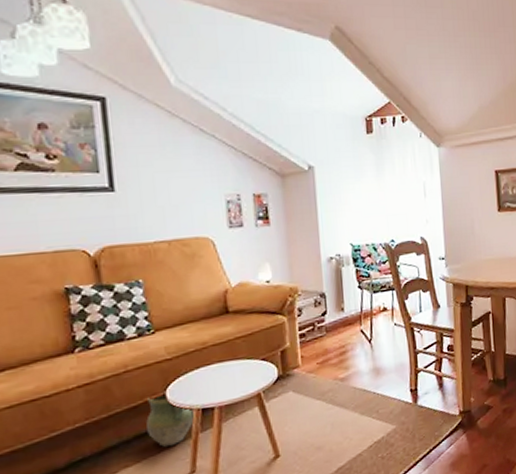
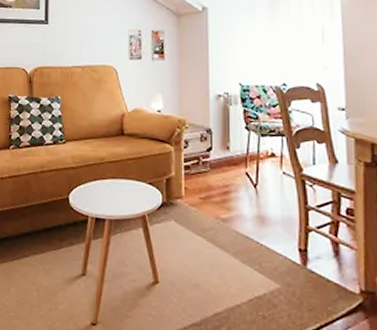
ceramic jug: present [146,396,194,447] -> none [52,197,88,245]

